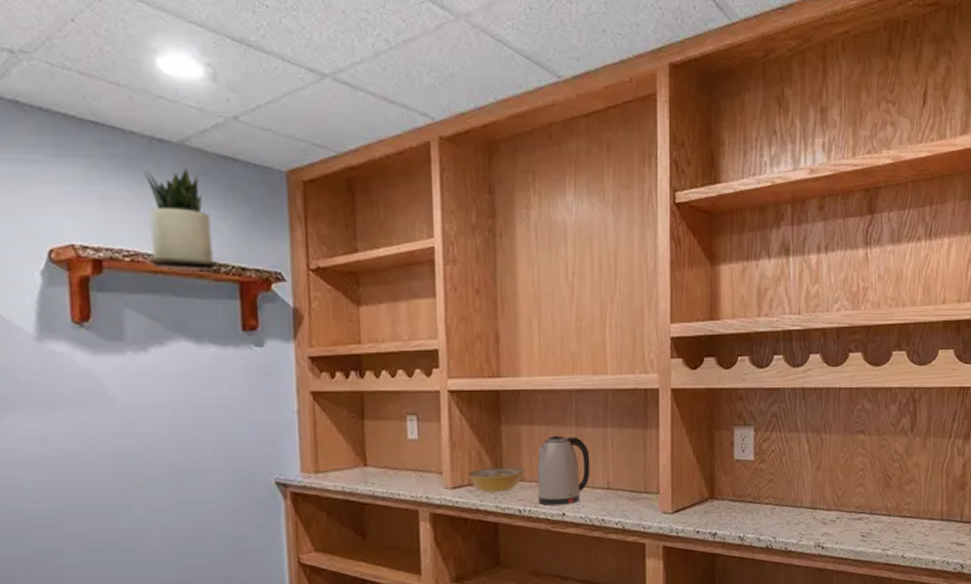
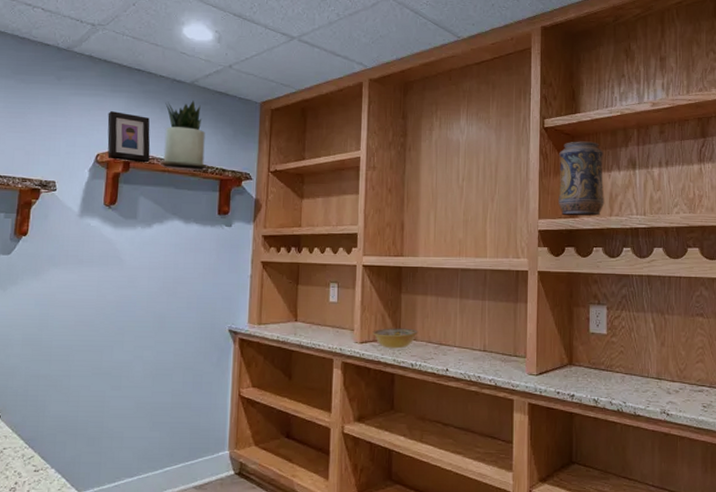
picture frame: none [57,186,132,261] -> present [107,111,151,163]
kettle: present [536,435,590,506] -> none [426,305,470,362]
decorative vase: none [695,220,751,318] -> present [558,141,605,217]

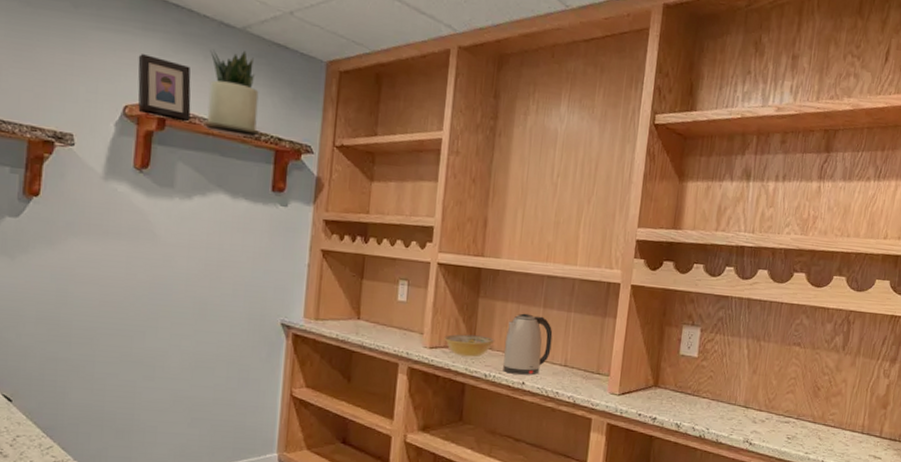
kettle: none [426,305,470,362] -> present [502,313,553,376]
decorative vase: present [558,141,605,217] -> none [661,143,717,230]

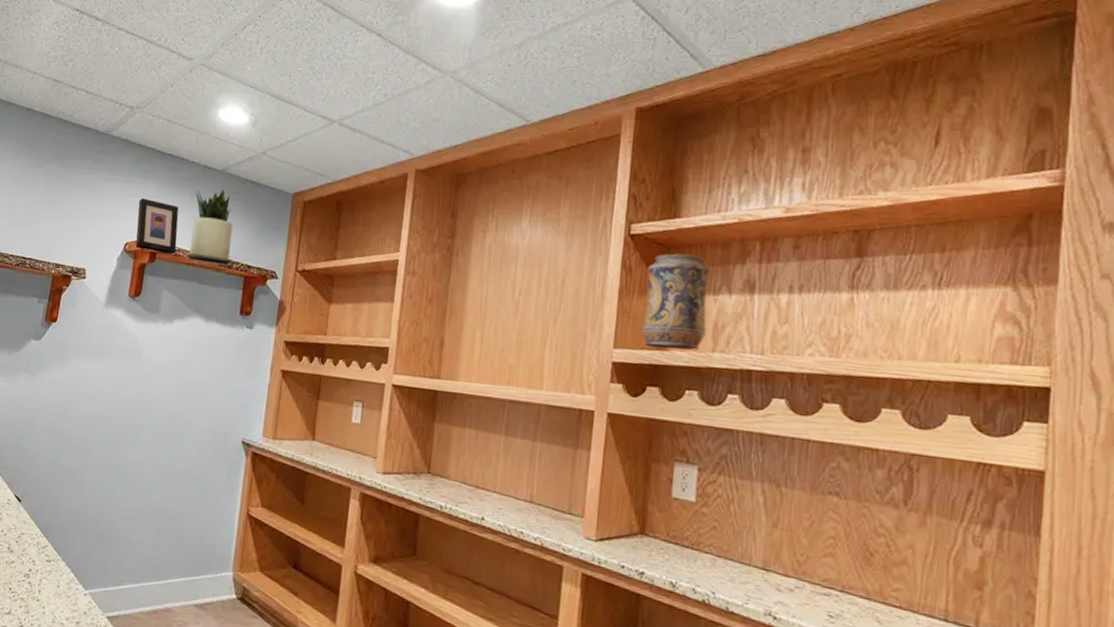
ceramic bowl: present [443,334,495,358] -> none [396,460,452,487]
kettle: present [502,313,553,376] -> none [459,440,516,511]
decorative vase: none [661,143,717,230] -> present [641,253,710,351]

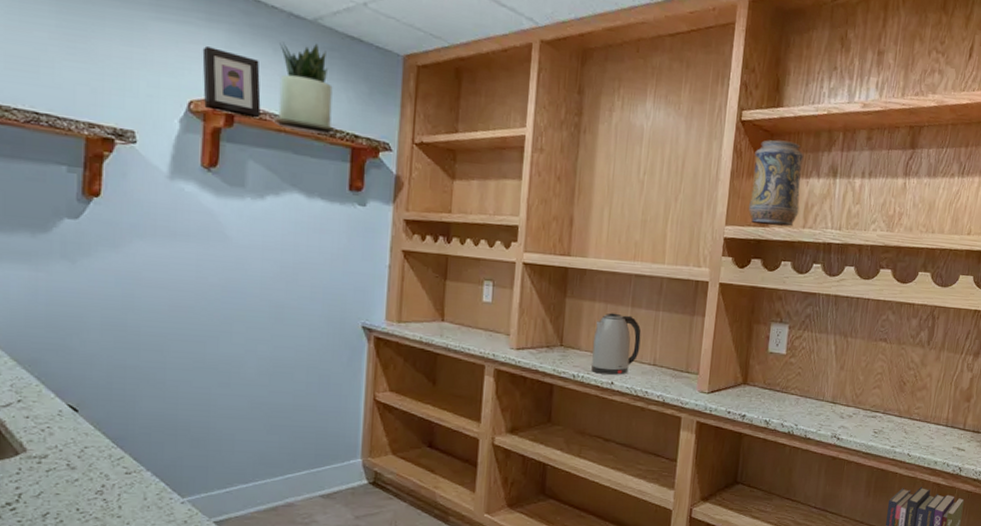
kettle: none [459,440,516,511] -> present [590,313,641,375]

